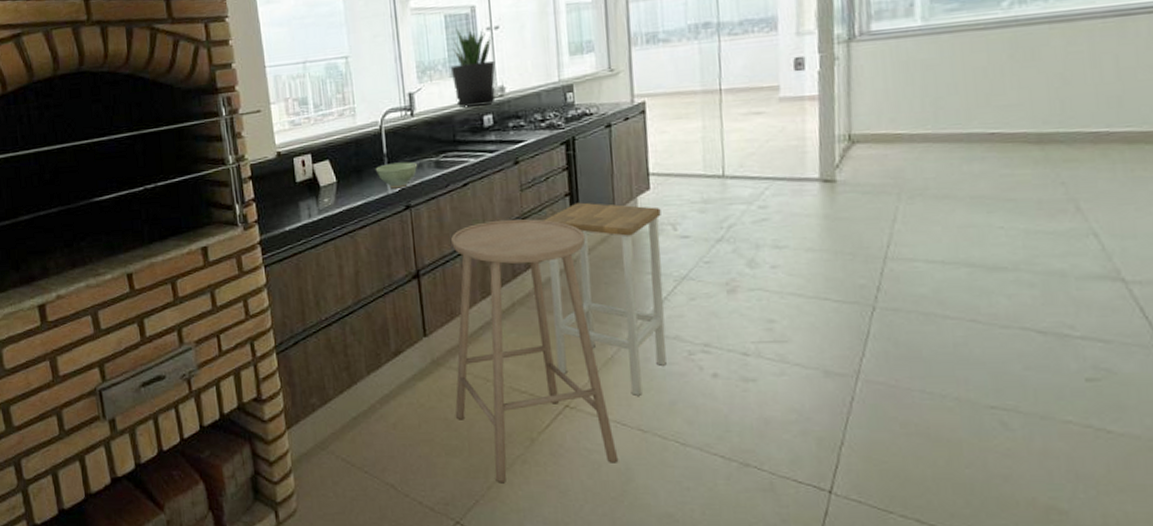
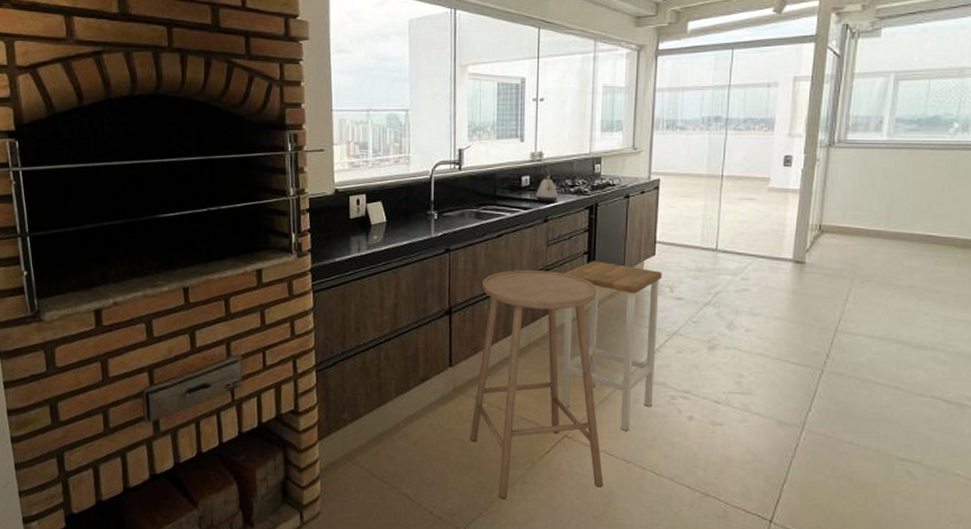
bowl: present [375,162,418,189] -> none [422,210,461,233]
planter: present [450,27,496,108] -> none [498,95,537,167]
kettle: none [502,104,528,143] -> present [536,169,559,203]

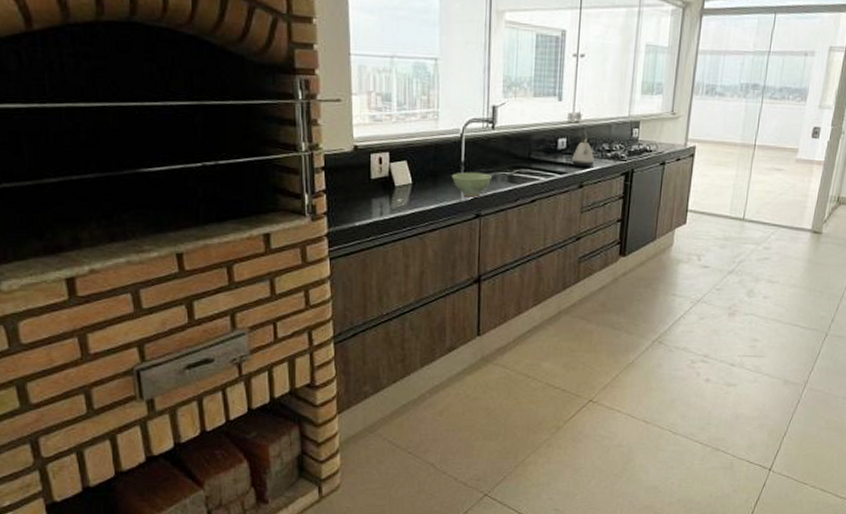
bowl: none [422,210,461,233] -> present [451,172,493,197]
stool: present [469,269,604,498] -> none [496,237,629,462]
bar stool: present [561,261,662,432] -> none [588,228,691,395]

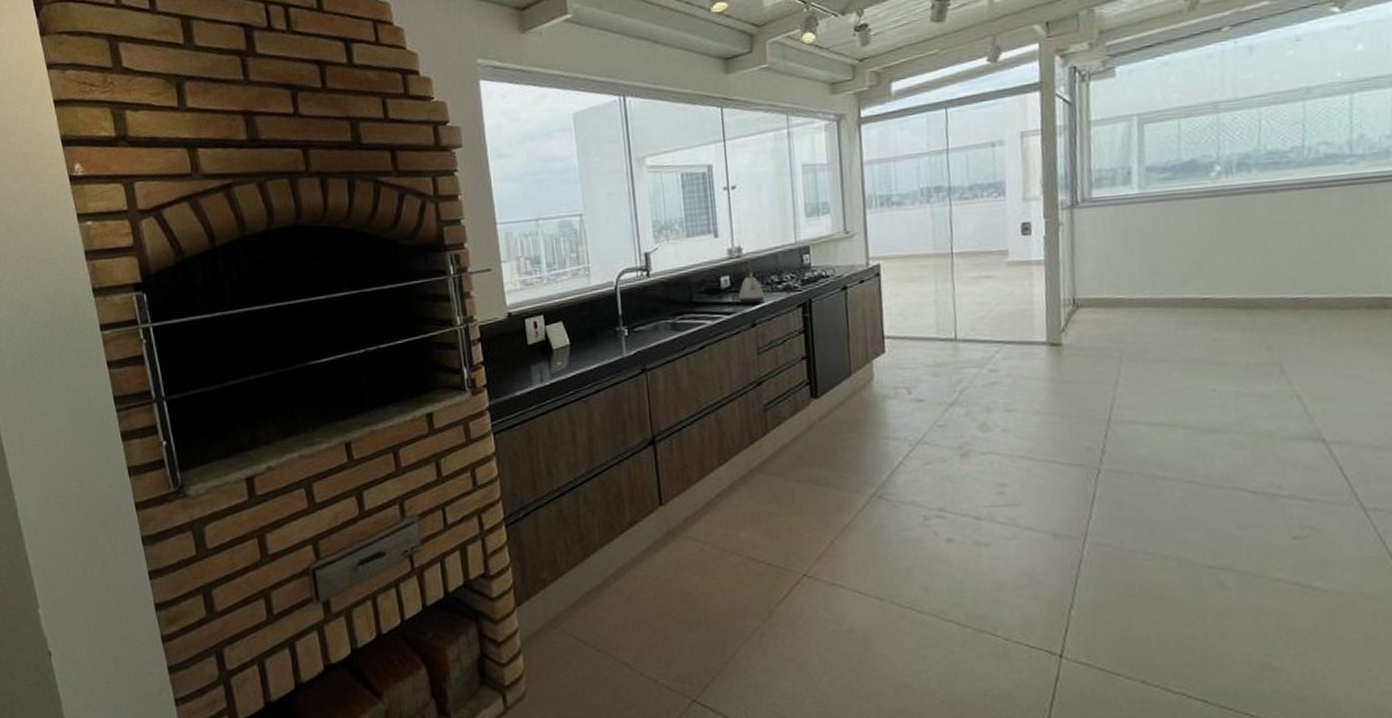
bowl: present [451,172,493,197] -> none [610,324,654,352]

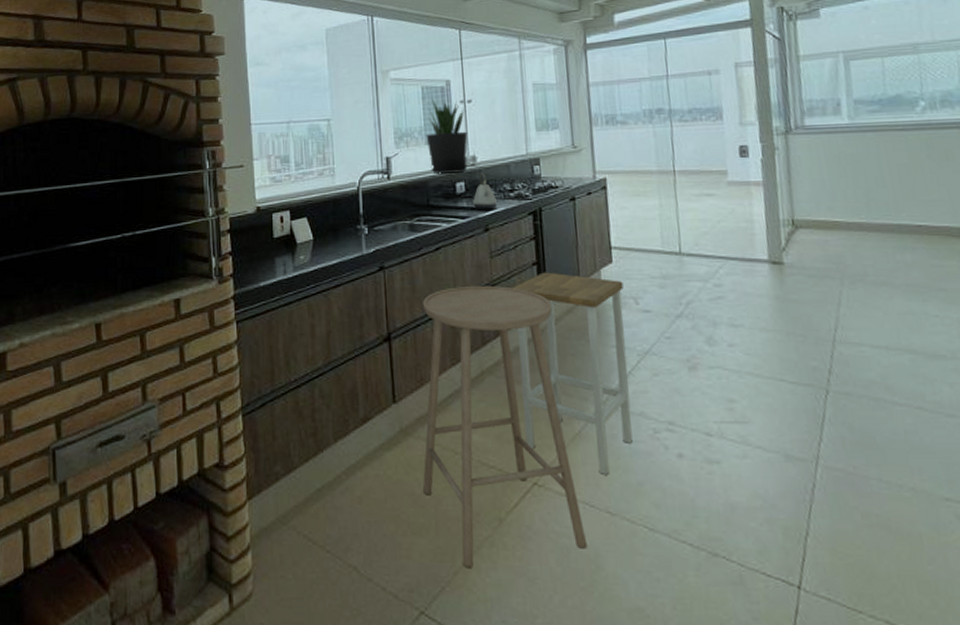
planter: none [687,186,733,268] -> present [426,99,468,174]
stool: none [688,382,856,657] -> present [422,285,588,567]
bar stool: none [781,365,903,564] -> present [512,272,633,476]

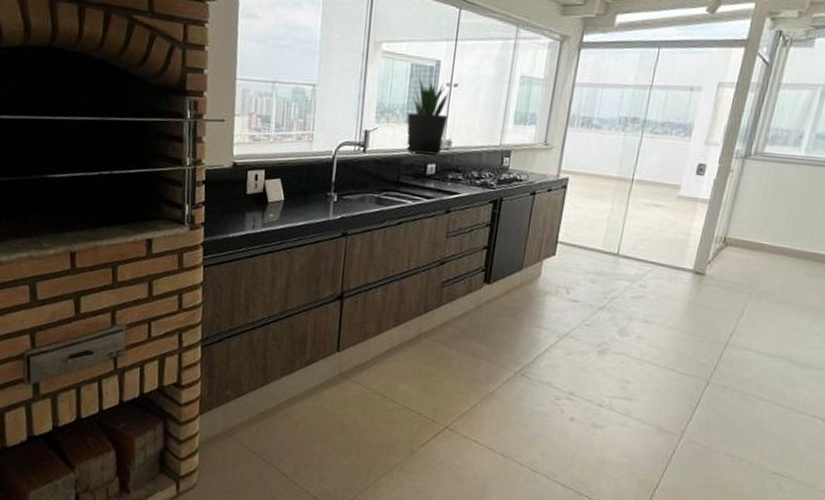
stool: present [422,285,588,567] -> none [351,259,493,483]
kettle: present [473,173,498,210] -> none [440,158,464,194]
bar stool: present [512,272,633,476] -> none [445,256,560,428]

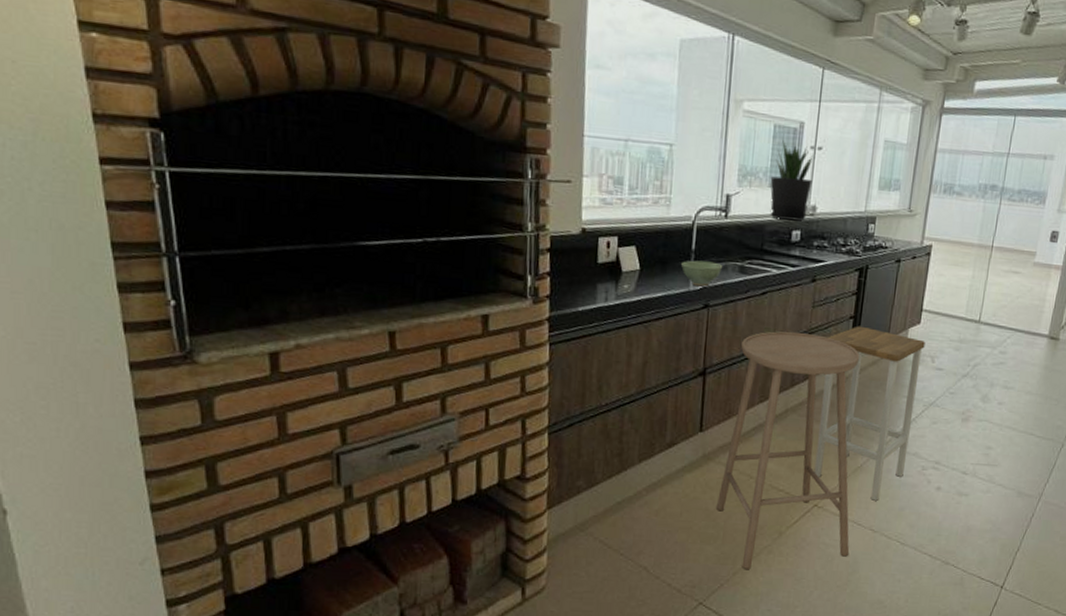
bowl: none [321,192,361,217] -> present [680,260,723,287]
stool: none [351,259,493,483] -> present [715,331,860,569]
bar stool: none [445,256,560,428] -> present [814,326,925,502]

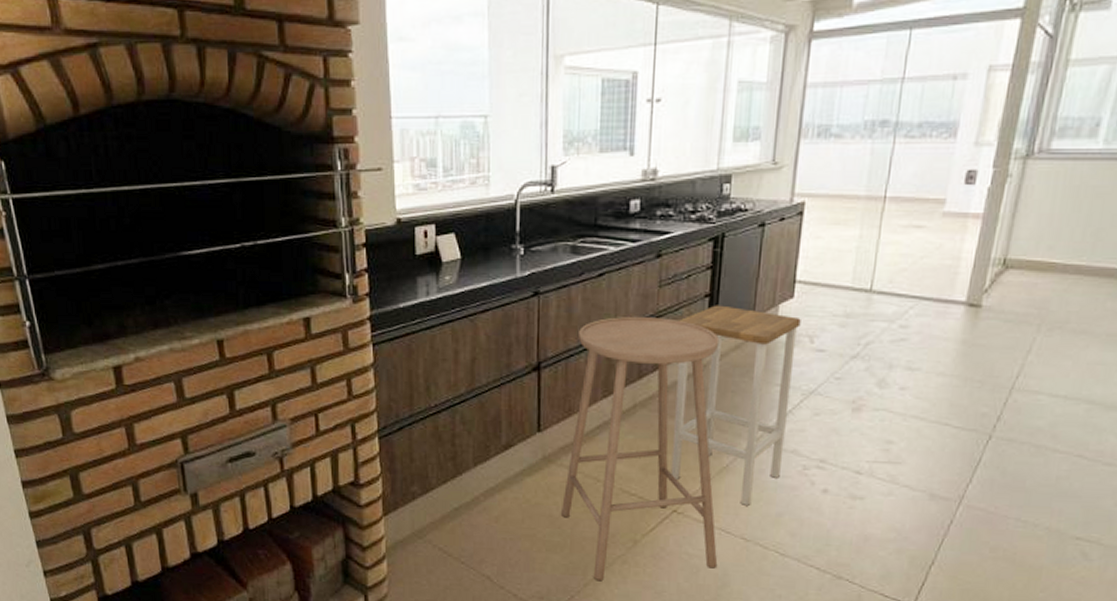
bowl: present [680,260,723,287] -> none [504,243,553,272]
planter: present [770,139,814,221] -> none [601,95,652,188]

